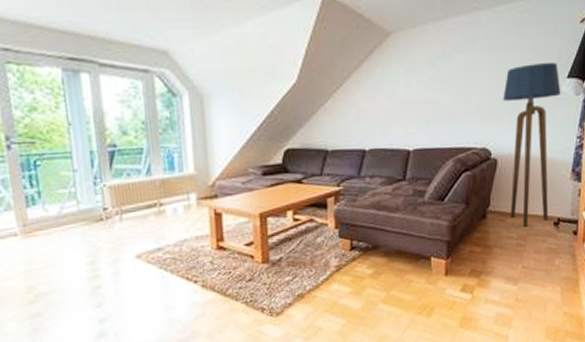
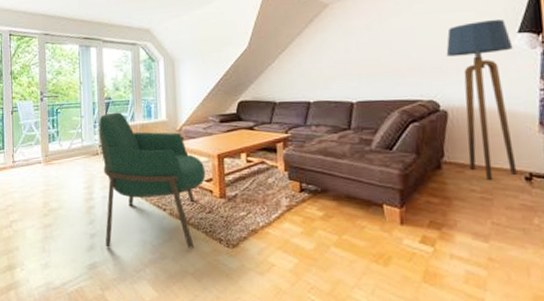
armchair: none [100,164,246,333] -> present [99,112,206,249]

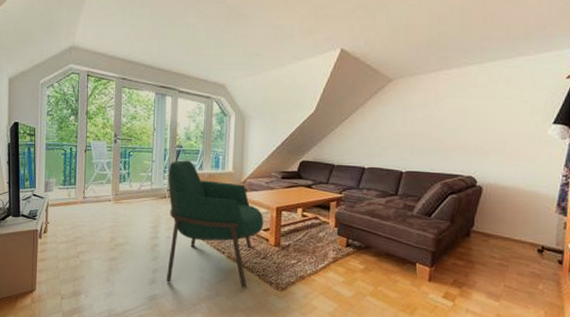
floor lamp: present [446,18,517,180] -> none [489,109,547,249]

